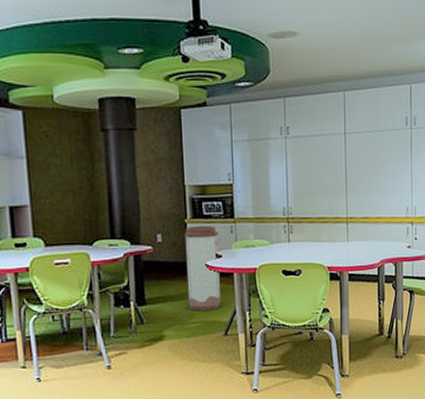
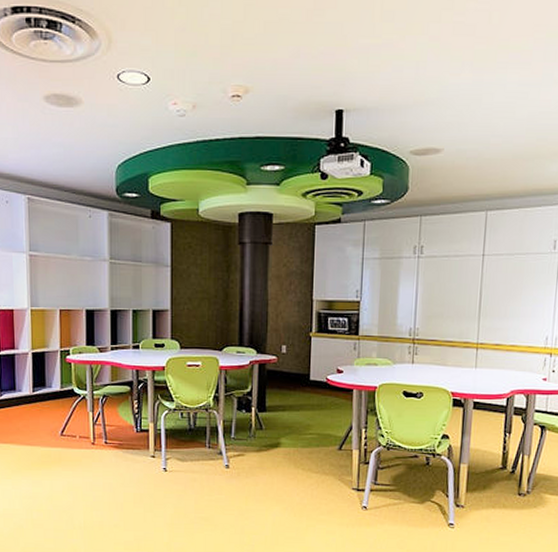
trash can: present [185,226,222,311] -> none [306,341,342,424]

